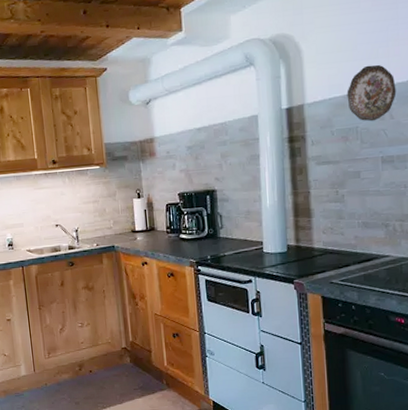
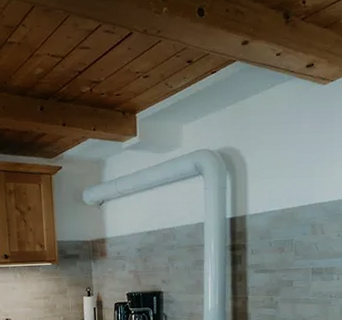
decorative plate: present [347,64,397,122] -> none [285,182,328,235]

